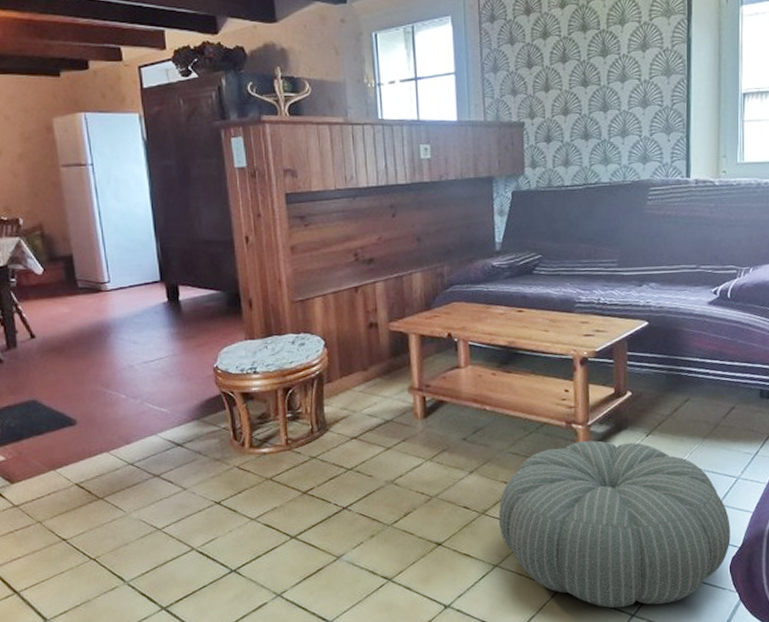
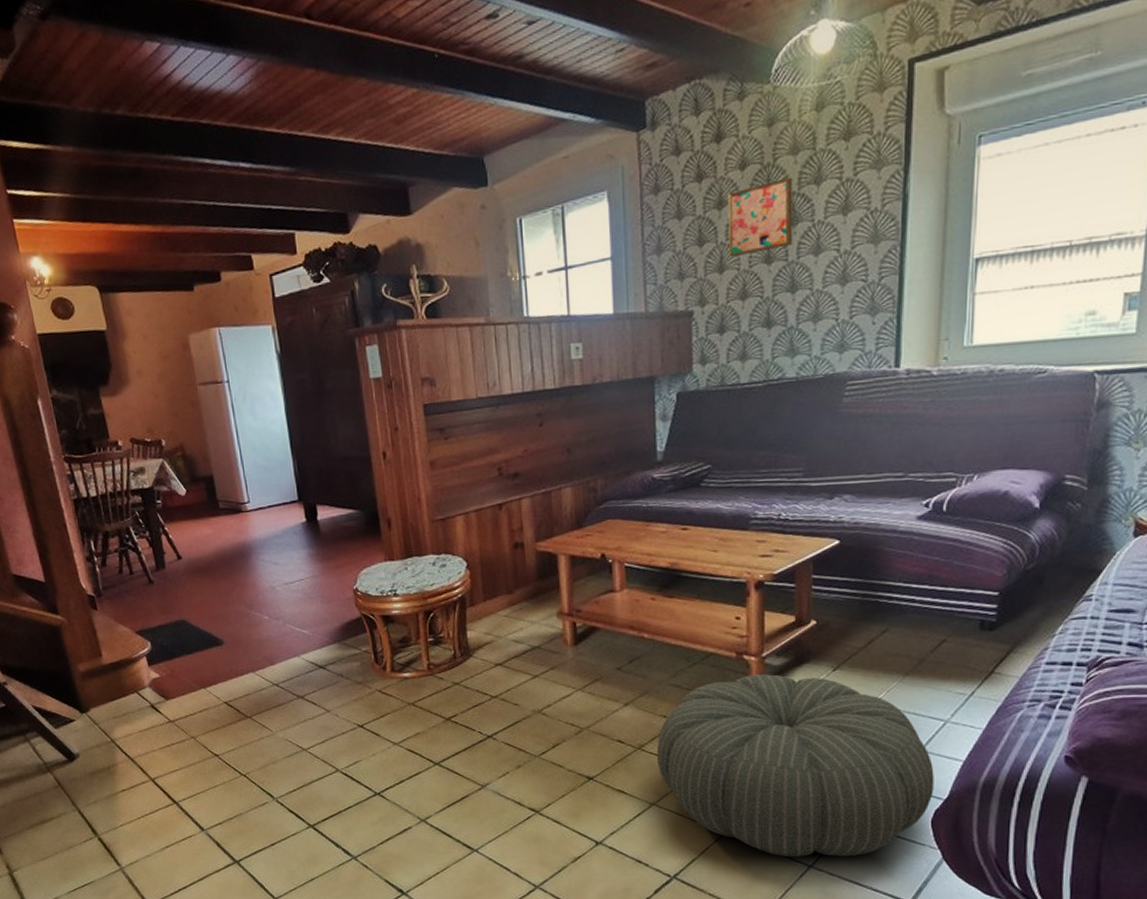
wall art: none [552,17,604,79] -> present [729,177,793,257]

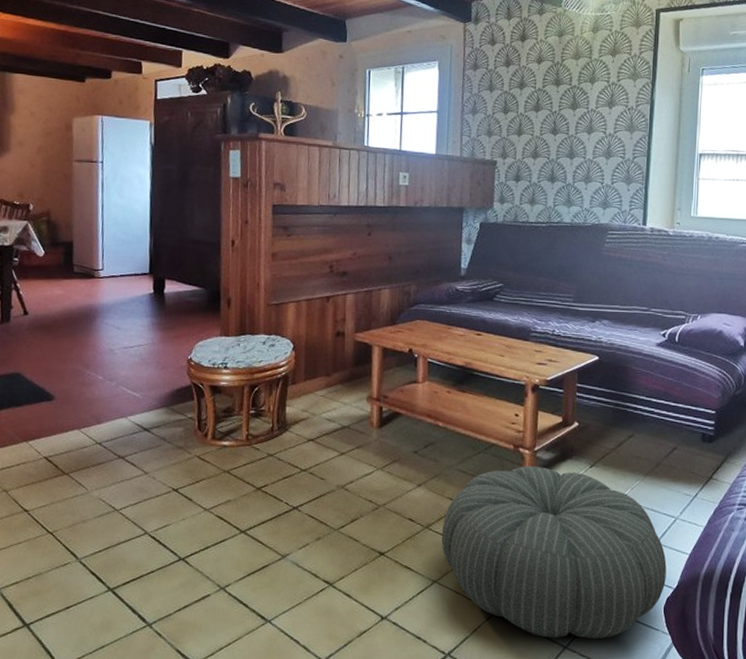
wall art: present [729,177,793,257] -> none [526,74,575,126]

